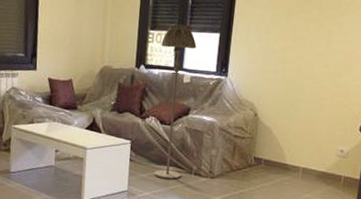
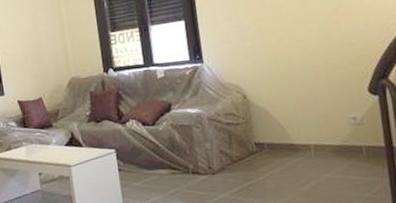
floor lamp: present [154,24,197,180] -> none [125,19,178,184]

